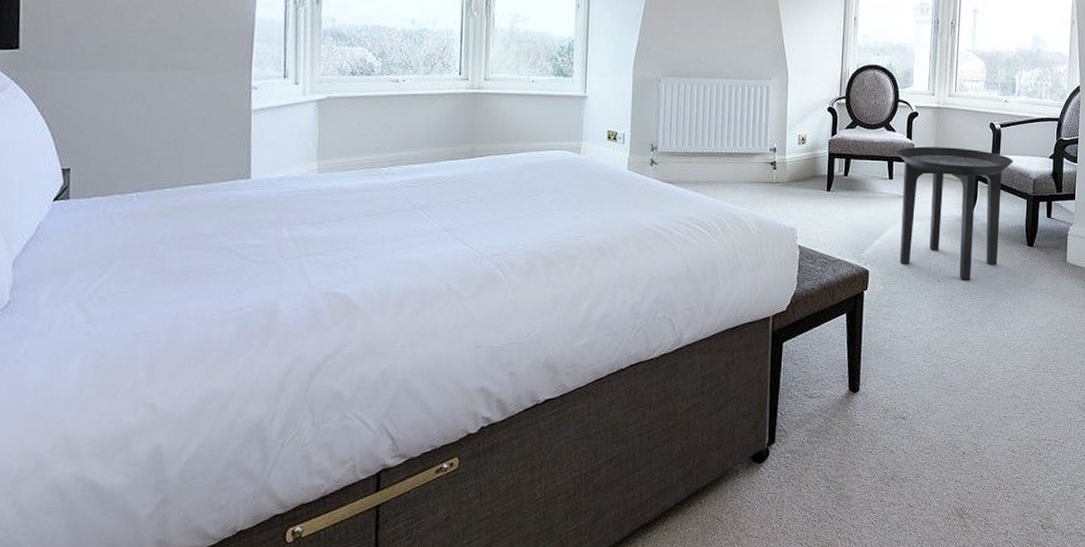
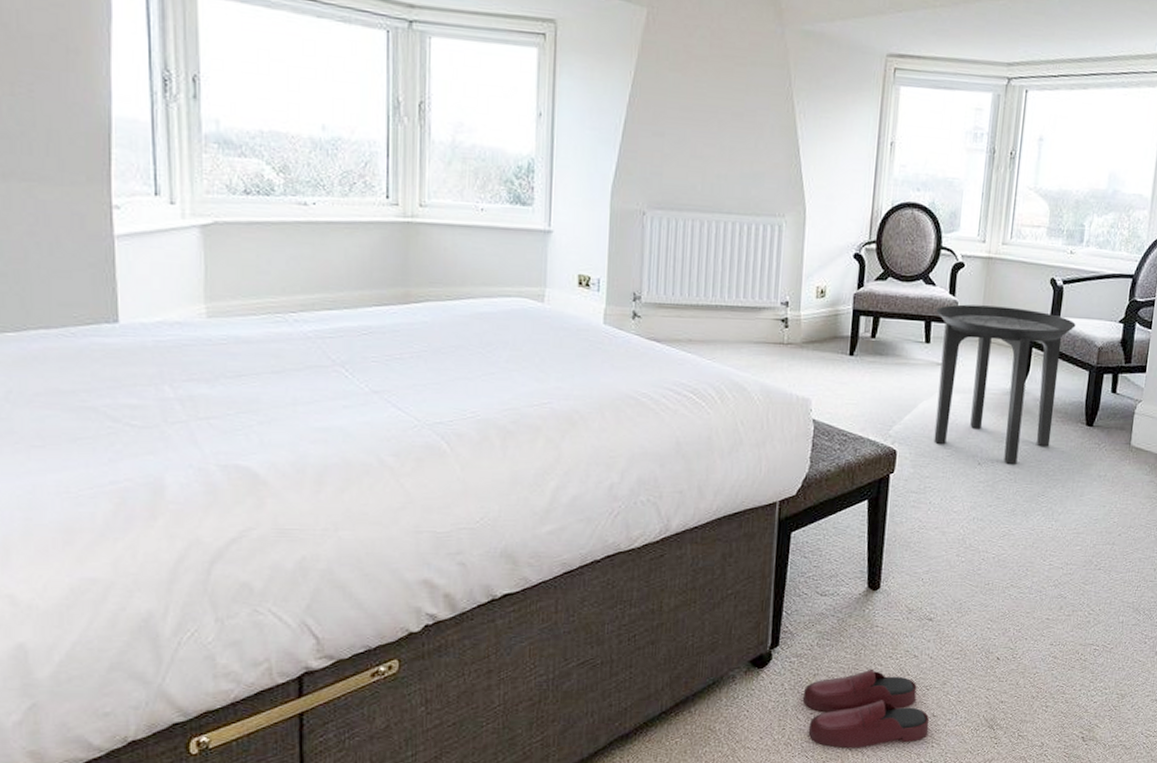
slippers: none [797,463,907,537] -> present [803,668,930,749]

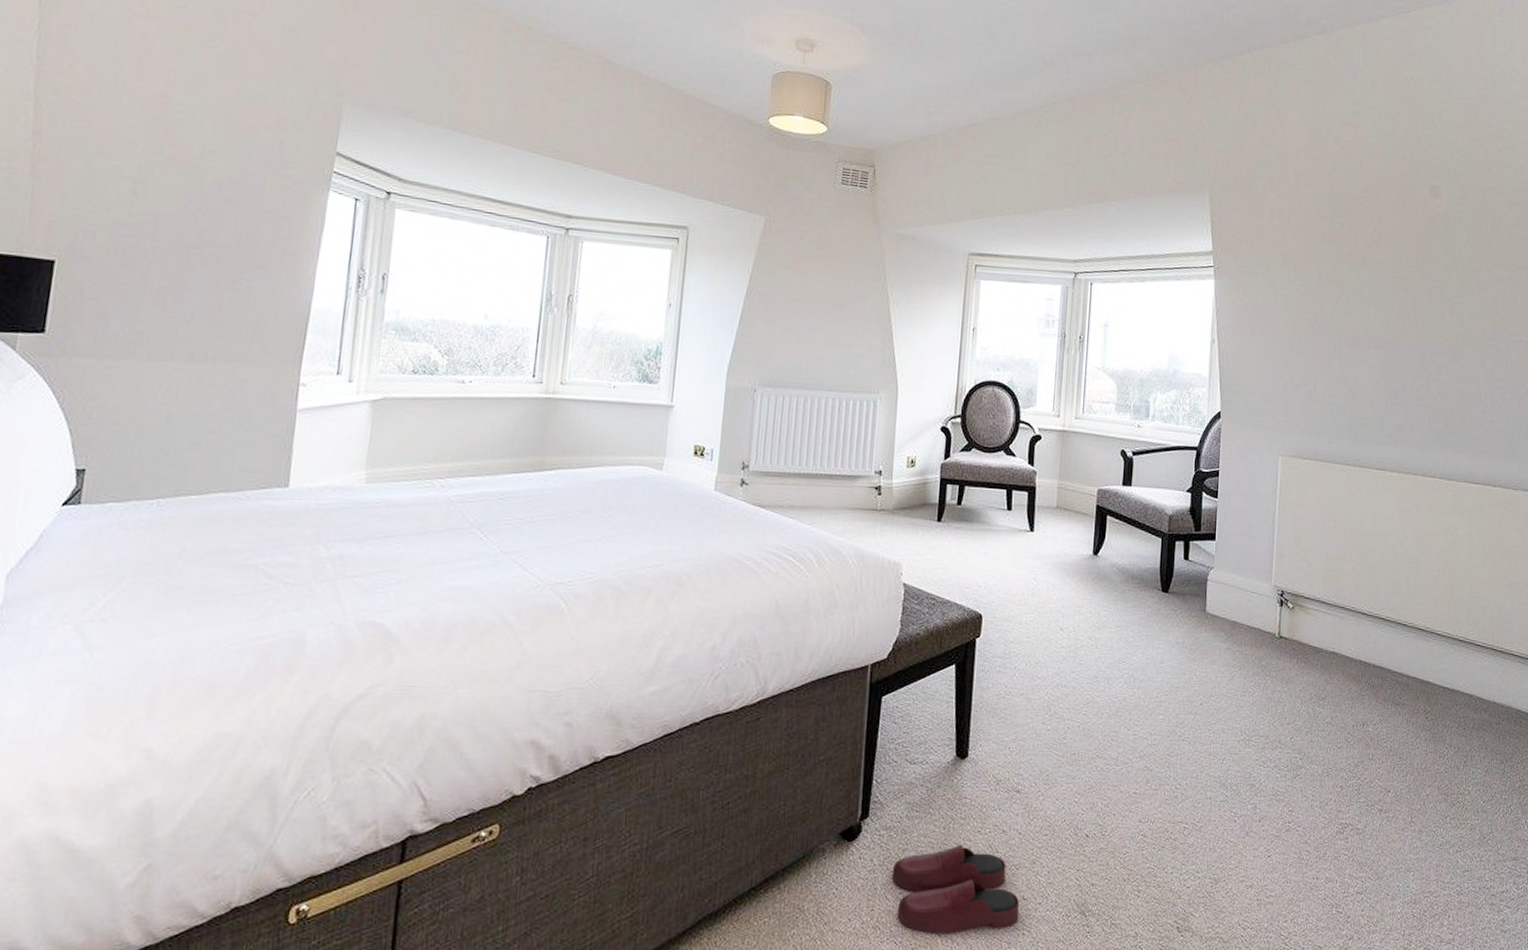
side table: present [934,304,1076,464] -> none [1016,474,1147,630]

